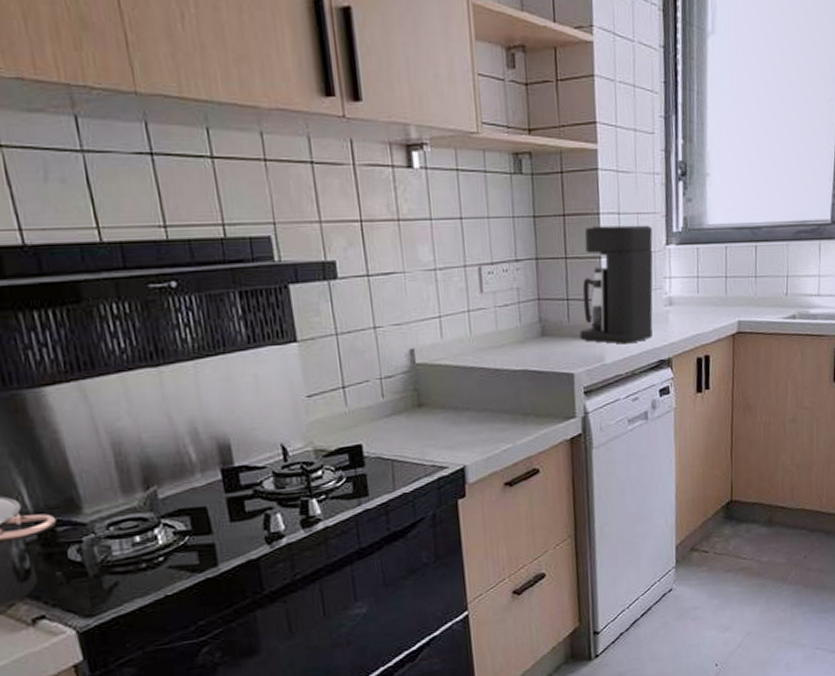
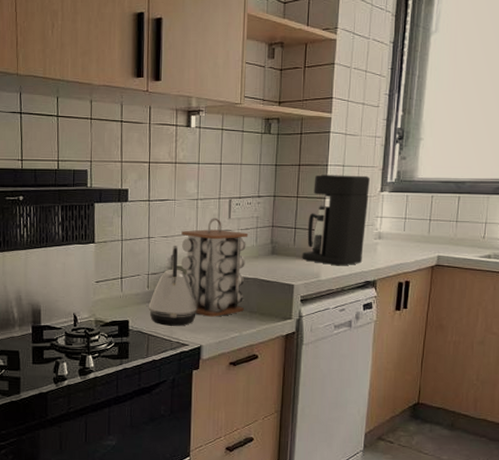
kettle: none [386,334,454,446] -> present [148,245,198,326]
spice rack: none [419,293,515,427] -> present [180,218,249,317]

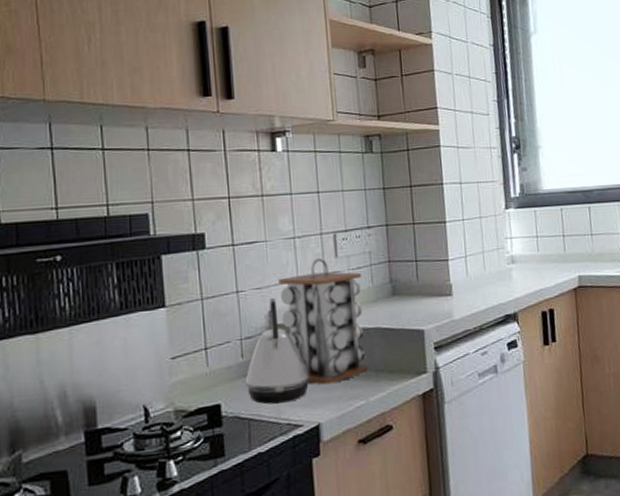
coffee maker: present [302,175,370,266] -> none [428,192,498,301]

